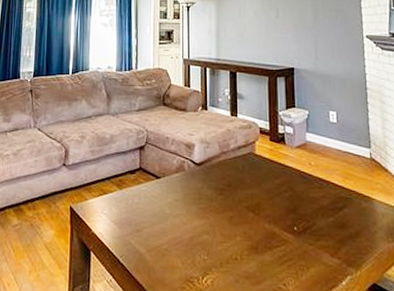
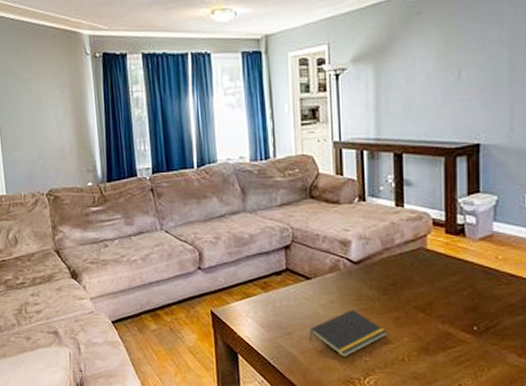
notepad: none [156,207,224,256] -> present [309,309,388,358]

